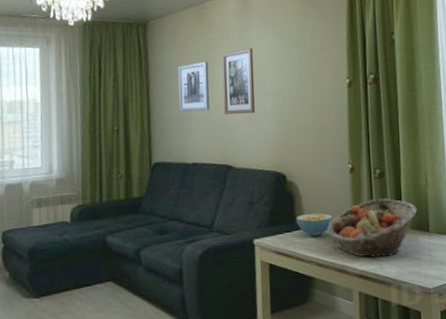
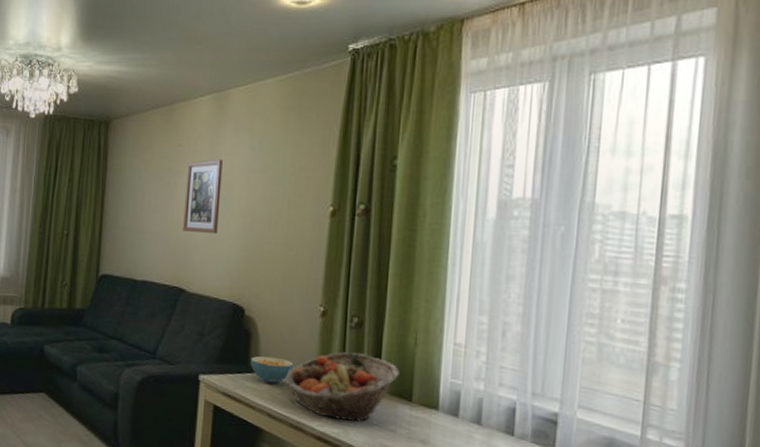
wall art: present [178,62,210,112] -> none [134,170,171,225]

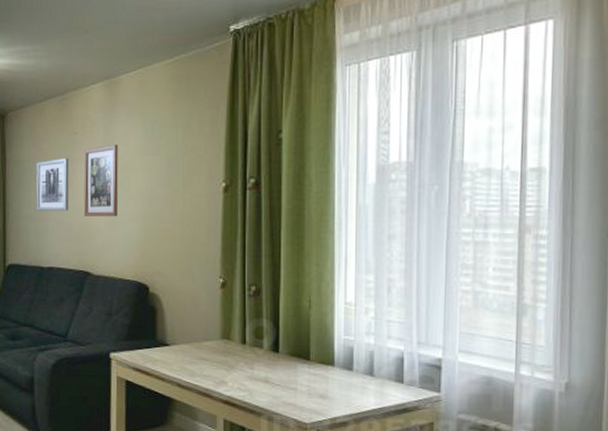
wall art: none [134,170,171,225] -> present [36,158,69,212]
cereal bowl: present [251,355,294,384] -> none [158,329,199,356]
fruit basket: present [286,352,399,422] -> none [192,319,296,383]

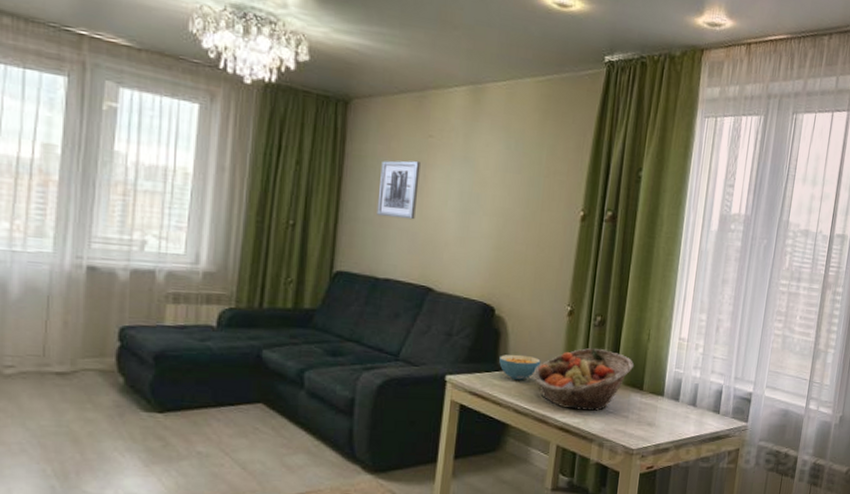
wall art: present [83,145,119,217] -> none [432,155,477,233]
cereal bowl: none [158,329,199,356] -> present [499,354,541,381]
fruit basket: none [192,319,296,383] -> present [532,348,634,411]

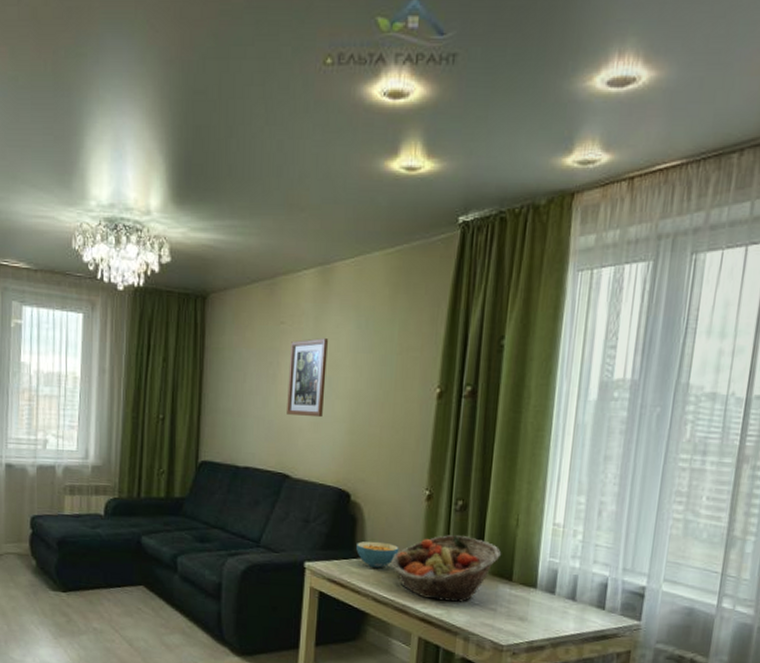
wall art: present [376,160,421,220] -> none [235,349,274,408]
wall art: none [432,155,477,233] -> present [287,338,328,418]

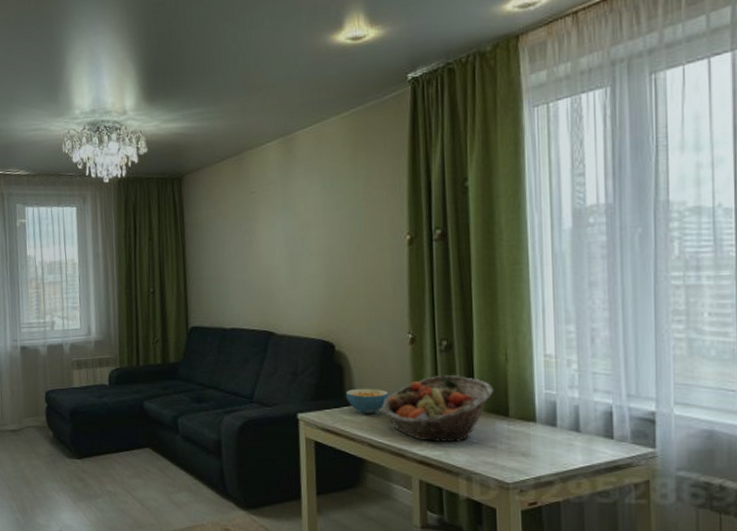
wall art: present [287,338,328,418] -> none [262,202,299,276]

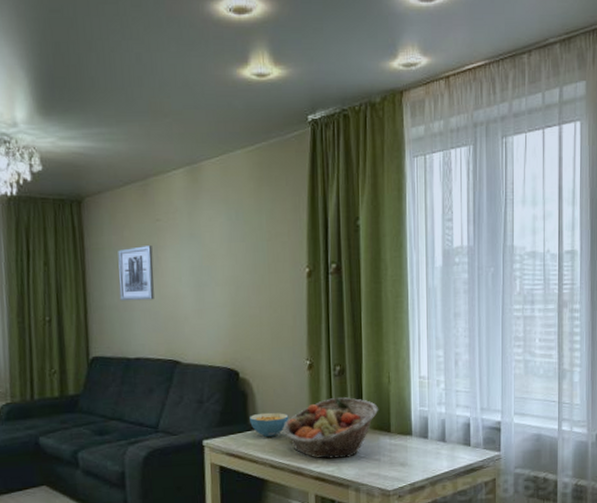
wall art: none [215,218,249,273] -> present [118,246,154,302]

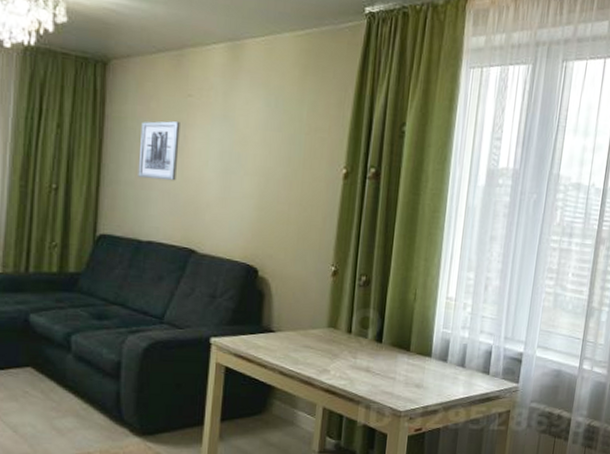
cereal bowl: present [250,412,289,438] -> none [263,315,306,343]
fruit basket: present [283,397,378,459] -> none [297,309,400,373]

